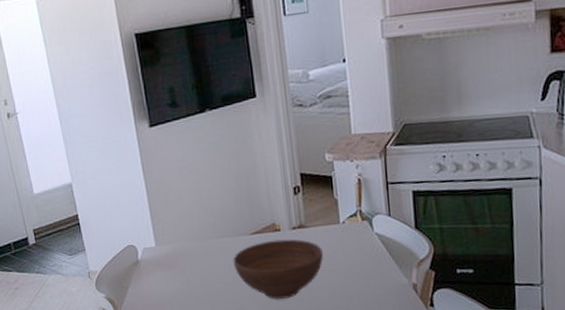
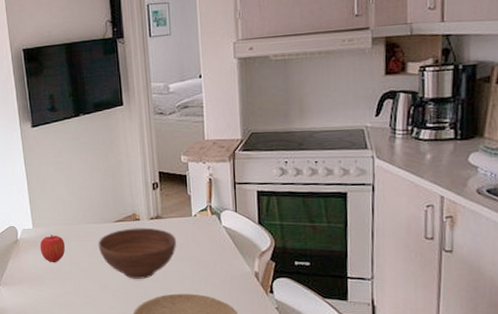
fruit: none [164,253,195,286] -> present [39,235,65,263]

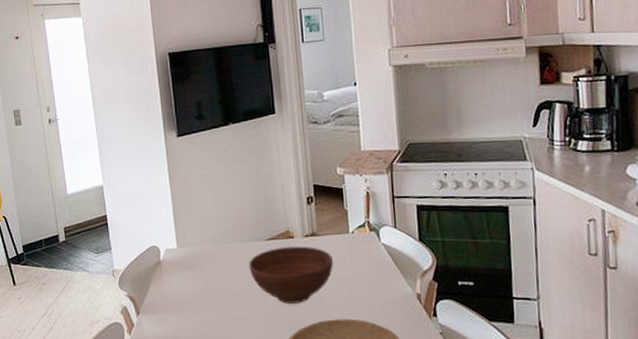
fruit: present [39,235,65,263] -> none [184,255,213,287]

